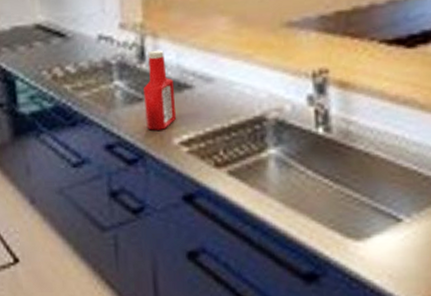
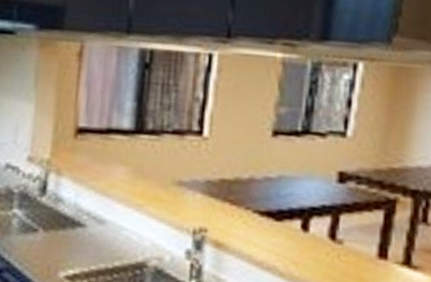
ketchup bottle: present [143,49,176,131] -> none [36,186,68,262]

